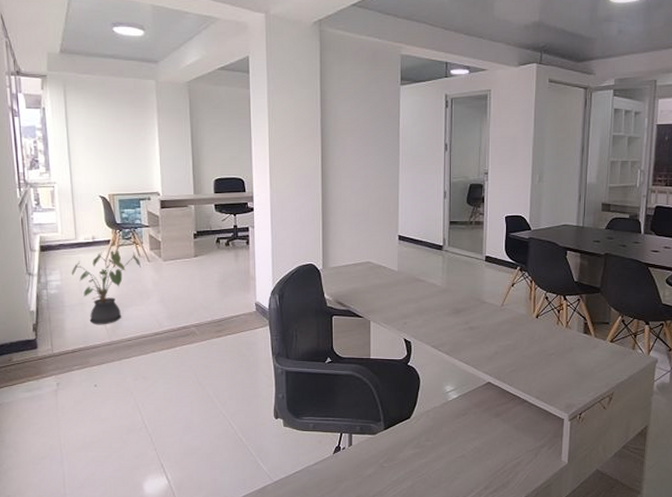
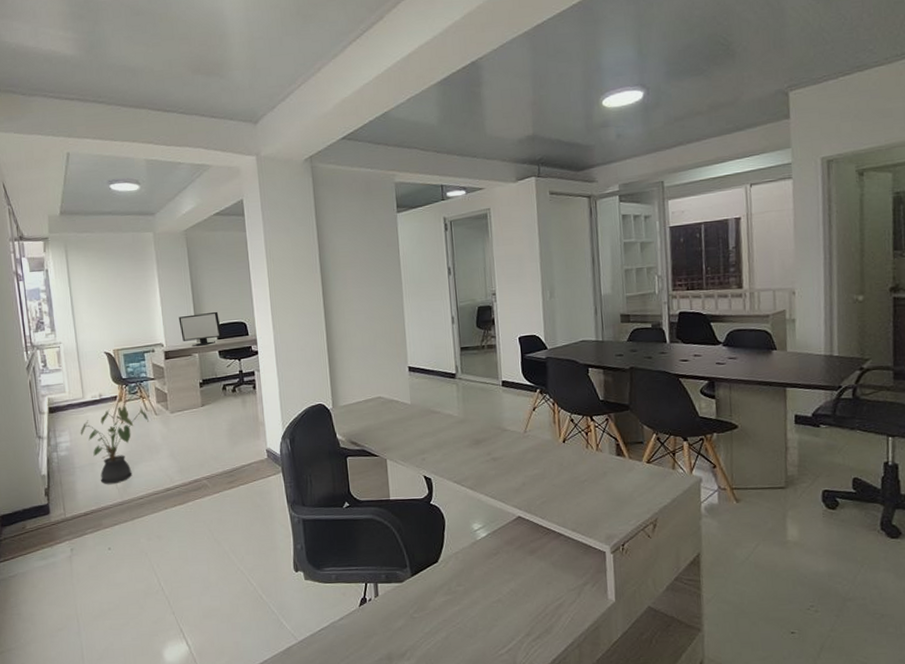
computer monitor: none [176,165,219,198] -> present [178,311,222,347]

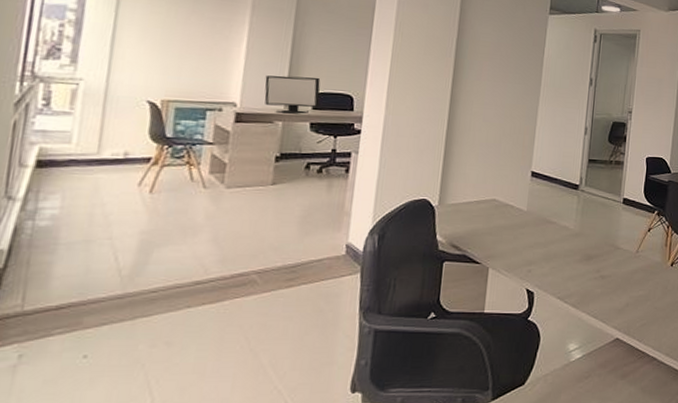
house plant: present [80,405,148,485] -> none [79,171,192,271]

